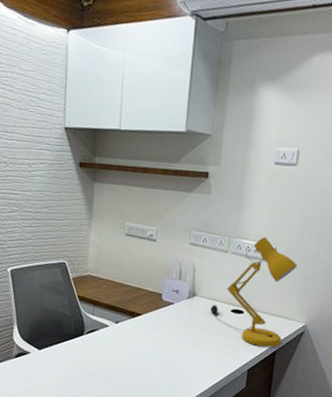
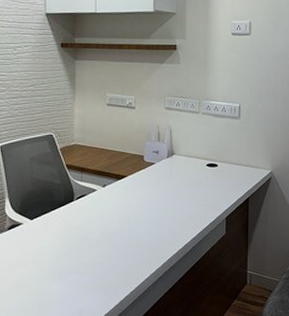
desk lamp: present [210,237,298,348] -> none [188,98,260,196]

